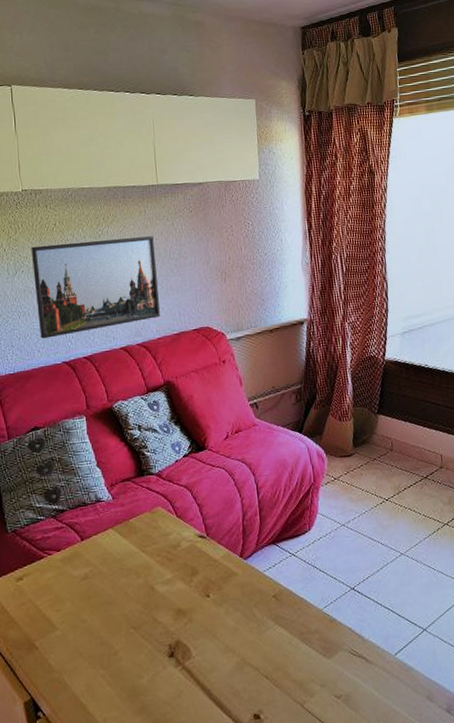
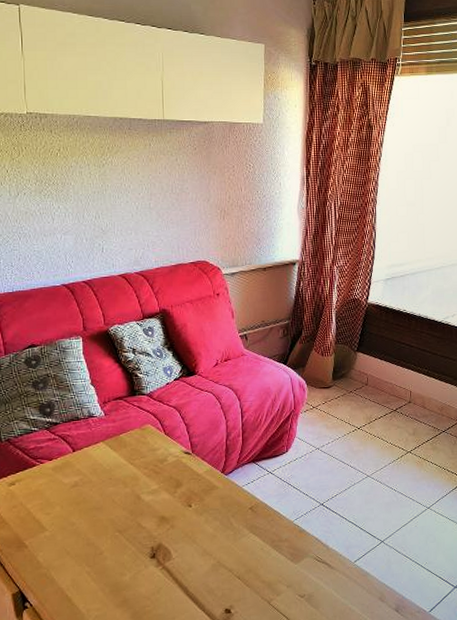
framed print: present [30,236,160,339] -> none [33,169,159,261]

